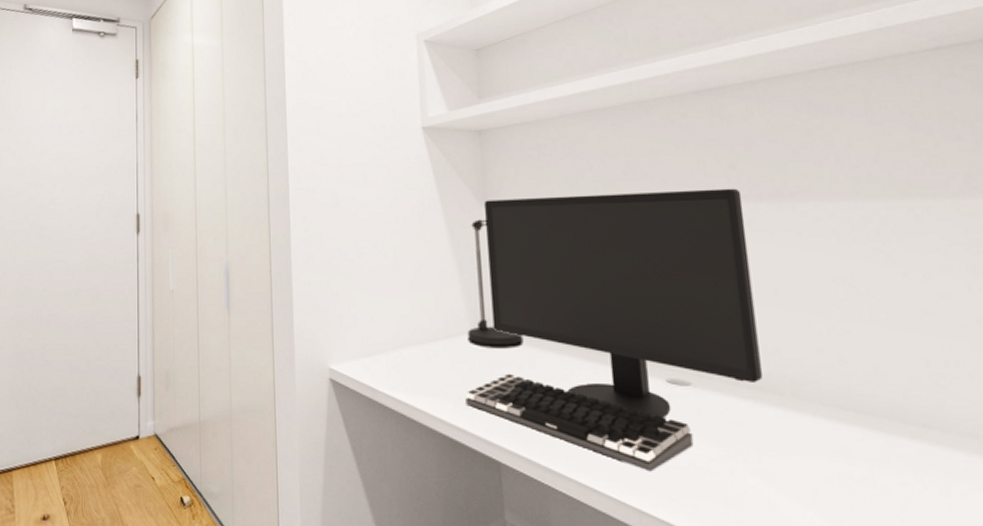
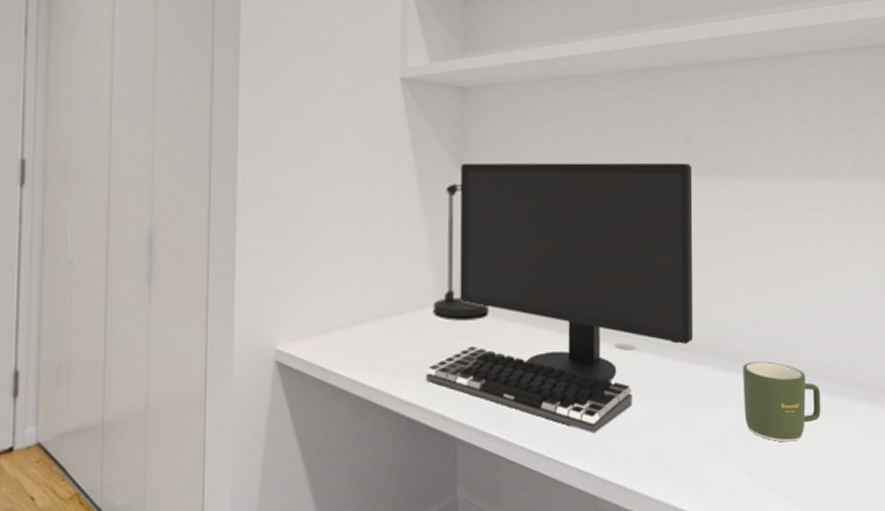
mug: none [833,407,957,506] -> present [743,361,821,442]

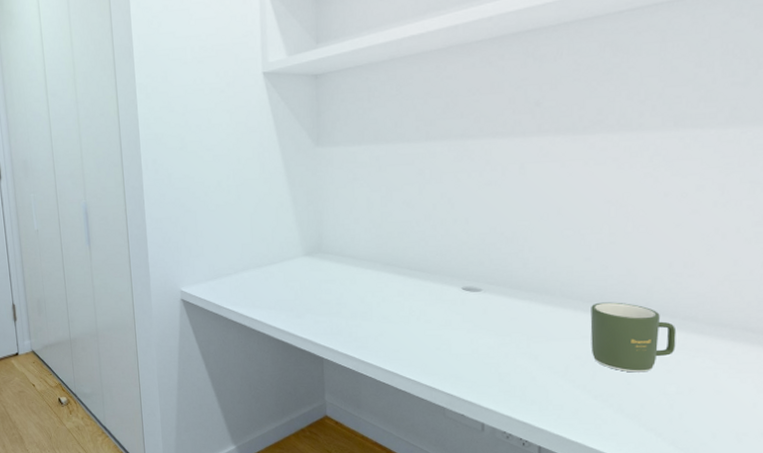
computer keyboard: present [426,346,633,434] -> none [296,288,479,359]
desk lamp: present [433,183,489,321] -> none [299,157,347,269]
computer monitor: present [460,162,693,382] -> none [318,123,543,318]

